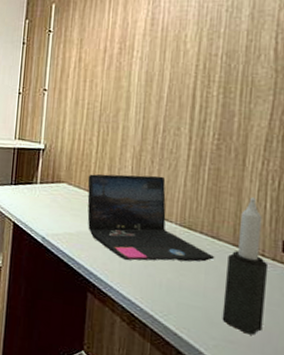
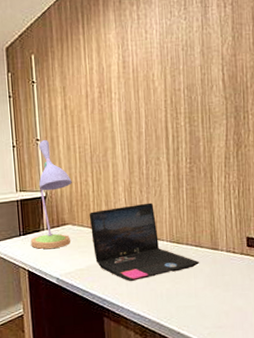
desk lamp: none [21,90,75,206] -> present [31,139,72,249]
candle: present [222,197,269,335] -> none [209,207,240,318]

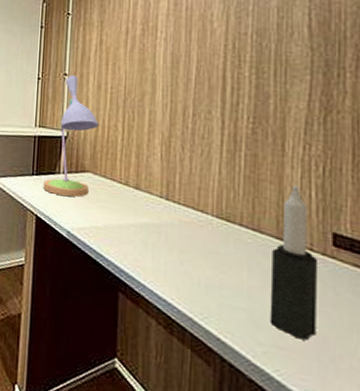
laptop: present [89,202,200,282] -> none [114,162,258,257]
candle: none [209,207,240,318] -> present [269,185,319,341]

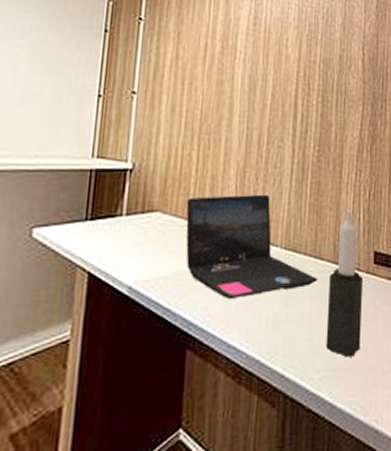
desk lamp: present [43,74,99,197] -> none [100,93,171,243]
laptop: none [114,162,258,257] -> present [186,194,318,300]

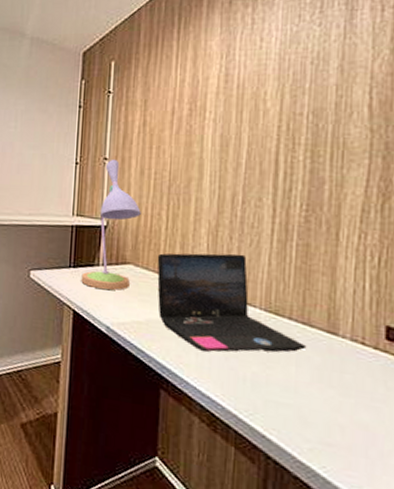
desk lamp: none [100,93,171,243] -> present [81,159,141,290]
candle: present [326,210,364,357] -> none [317,276,370,437]

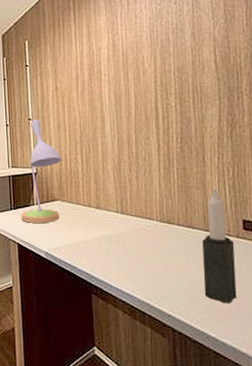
laptop: present [157,253,307,352] -> none [78,181,192,260]
candle: none [317,276,370,437] -> present [202,188,237,303]

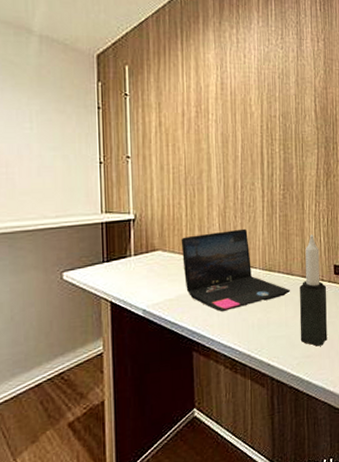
desk lamp: present [21,118,62,223] -> none [115,157,164,277]
laptop: none [78,181,192,260] -> present [181,228,291,312]

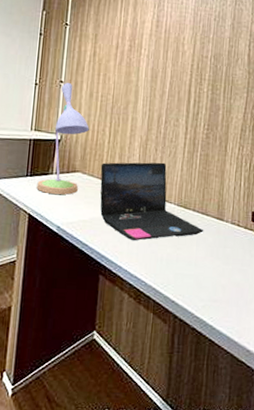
desk lamp: none [115,157,164,277] -> present [37,82,89,195]
candle: present [299,234,327,346] -> none [208,177,242,292]

